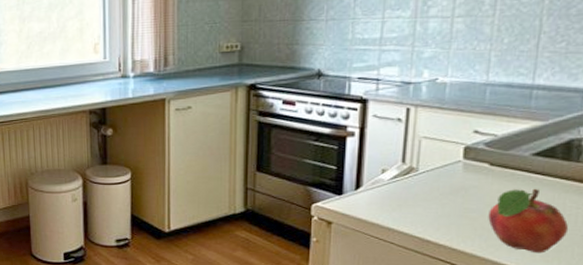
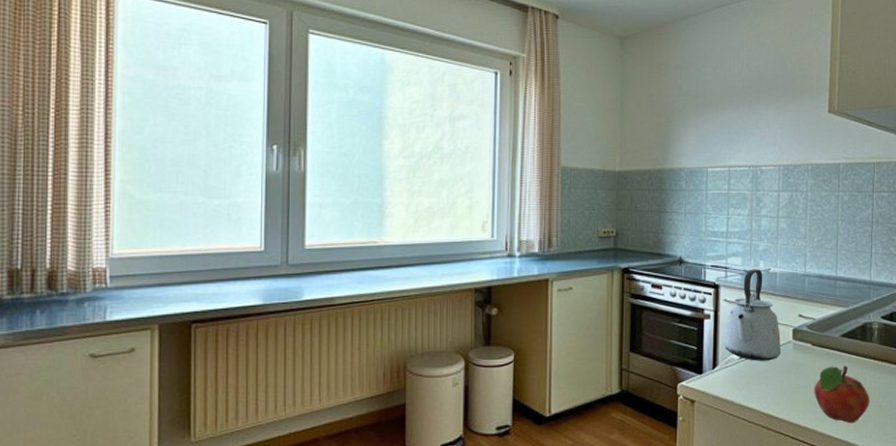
kettle: none [370,79,447,182] -> present [724,269,781,361]

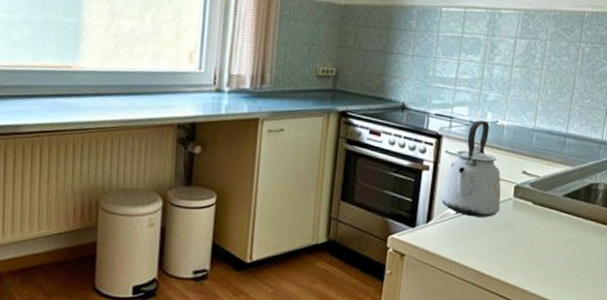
fruit: present [814,366,870,424] -> none [529,227,586,286]

